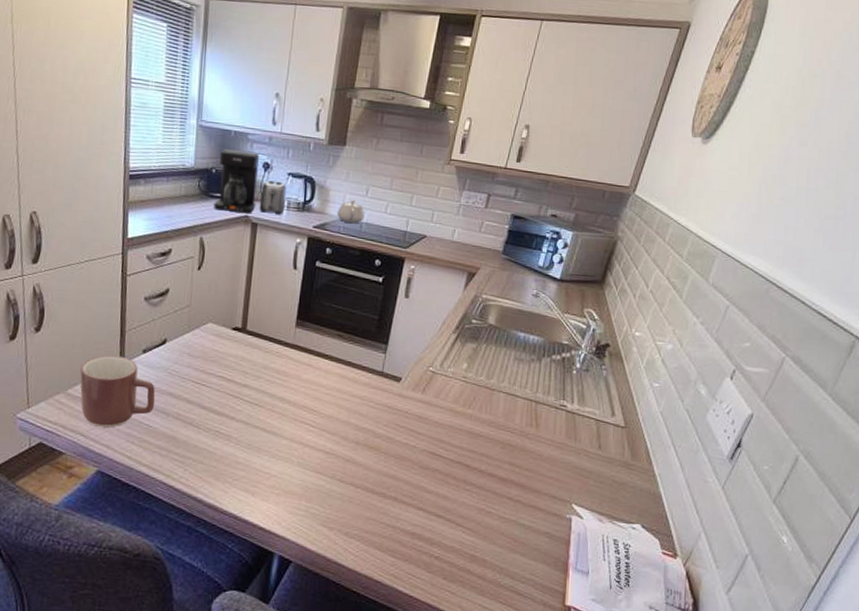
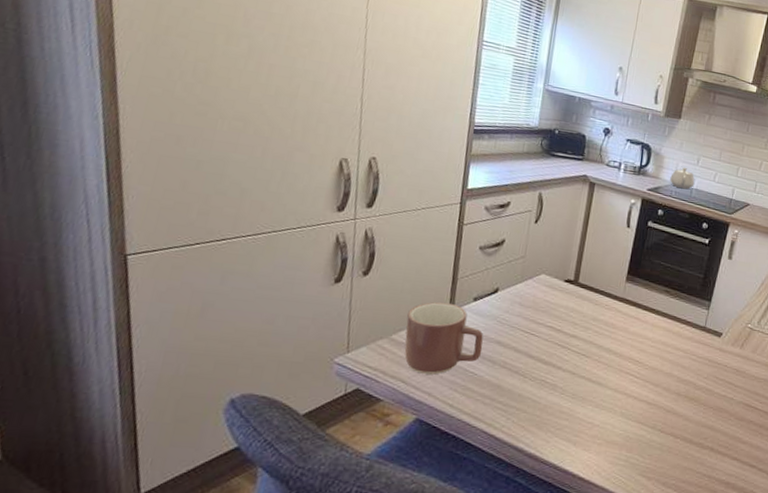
coffee maker: present [214,148,259,214] -> none [554,112,601,174]
toaster: present [259,180,287,215] -> none [597,144,625,177]

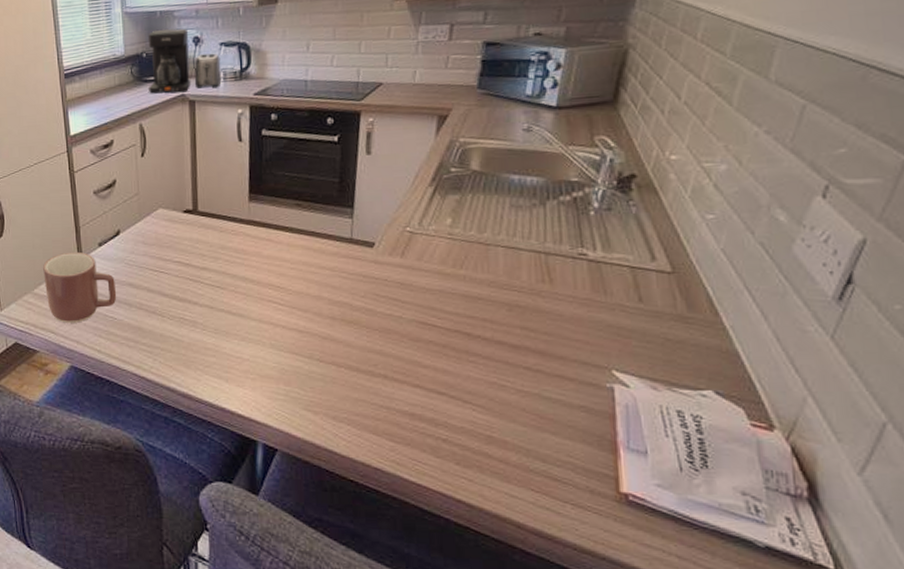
coffee maker: none [554,112,601,174] -> present [147,28,192,93]
toaster: none [597,144,625,177] -> present [194,53,222,89]
teapot: present [670,167,695,190] -> none [278,58,309,84]

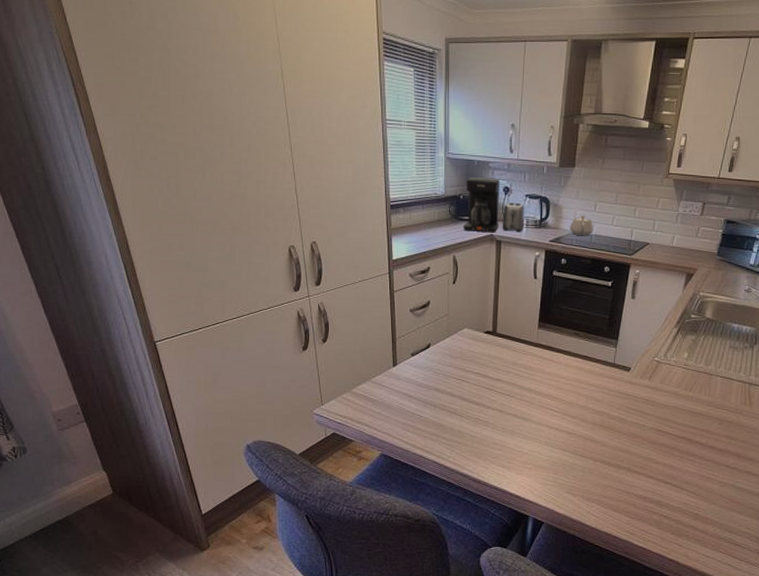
mug: present [43,251,117,323] -> none [362,359,424,419]
teapot: none [278,58,309,84] -> present [570,214,594,236]

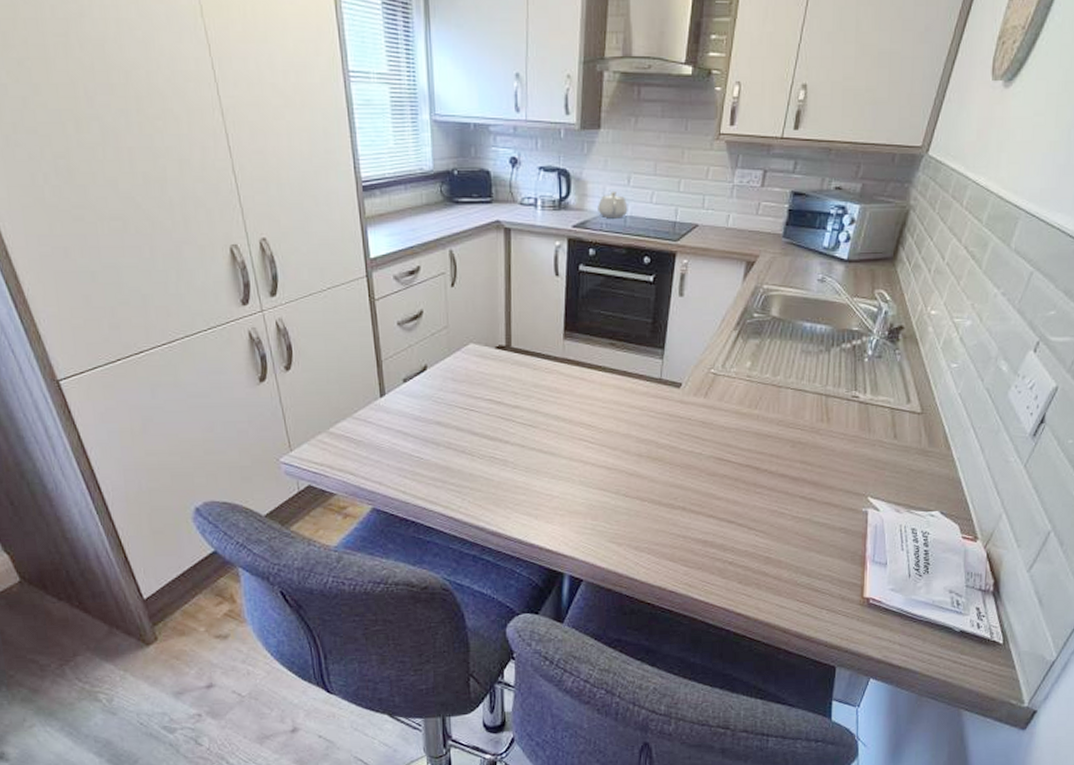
coffee maker: present [463,176,500,233] -> none [459,144,507,219]
toaster: present [502,202,525,233] -> none [510,177,540,217]

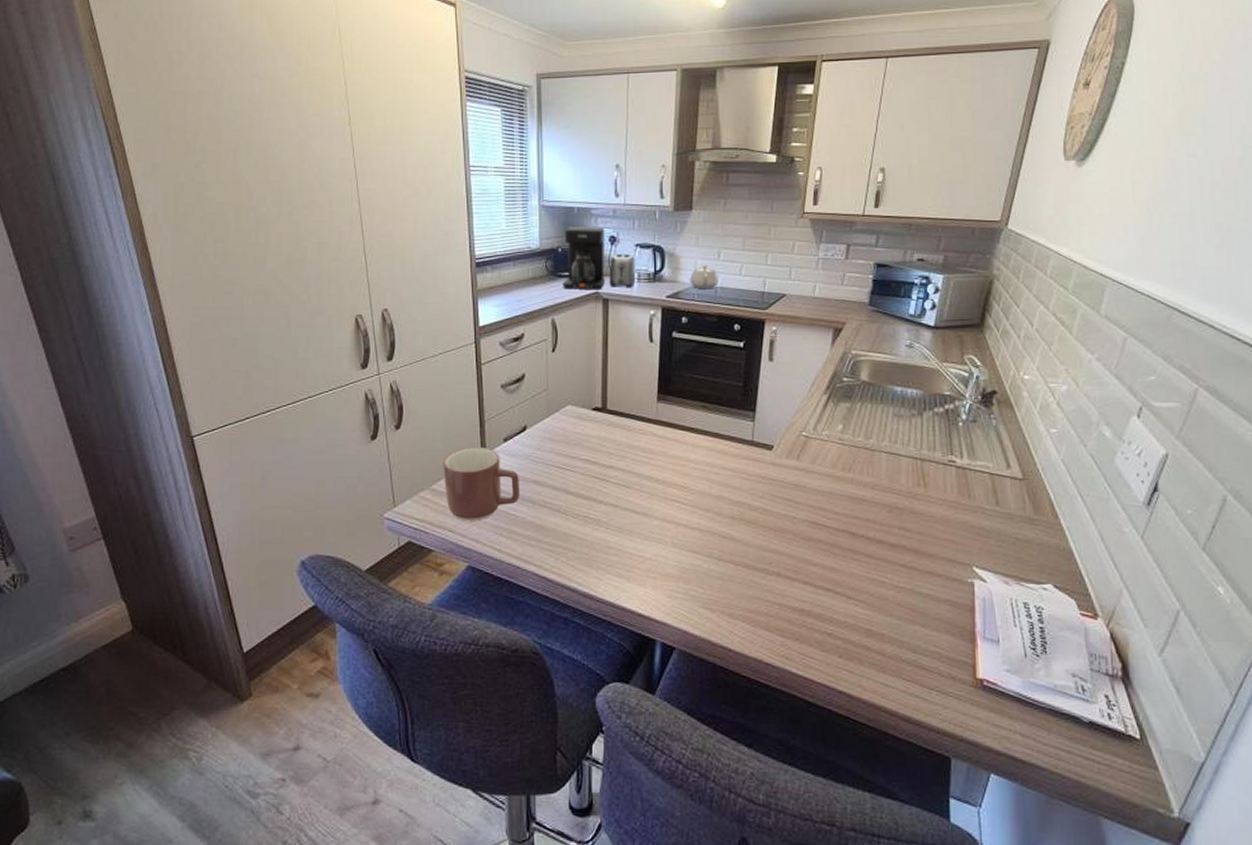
mug: none [340,387,424,464] -> present [443,446,520,521]
coffee maker: none [459,144,507,219] -> present [563,225,606,290]
toaster: none [510,177,540,217] -> present [609,253,636,288]

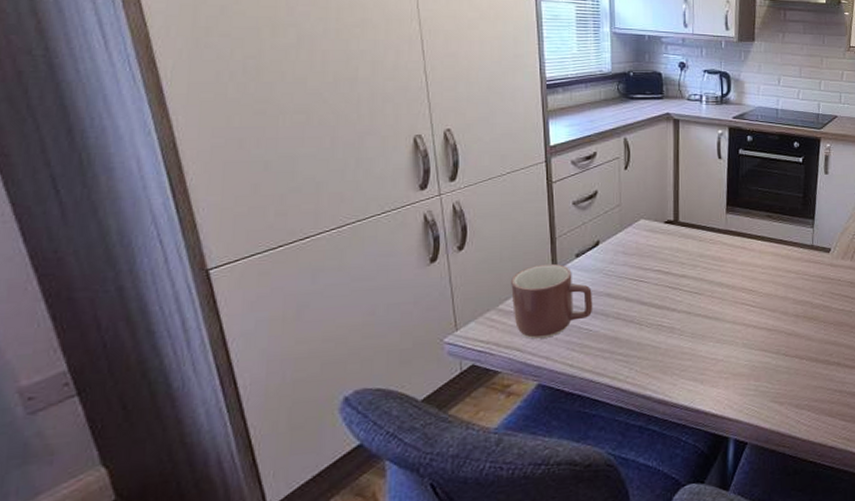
coffee maker: present [563,225,606,290] -> none [635,52,676,112]
toaster: present [609,253,636,288] -> none [679,78,704,110]
teapot: present [690,264,719,290] -> none [754,89,779,112]

